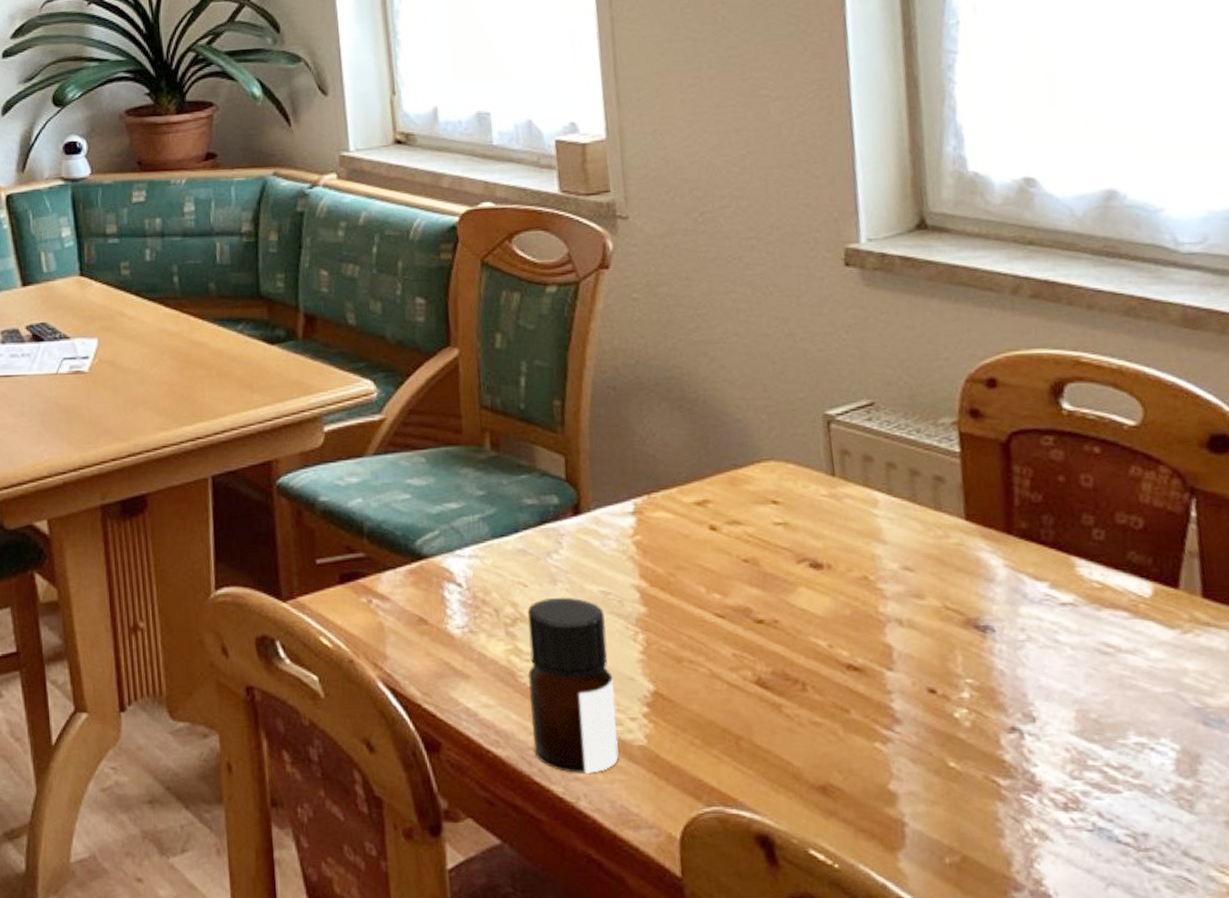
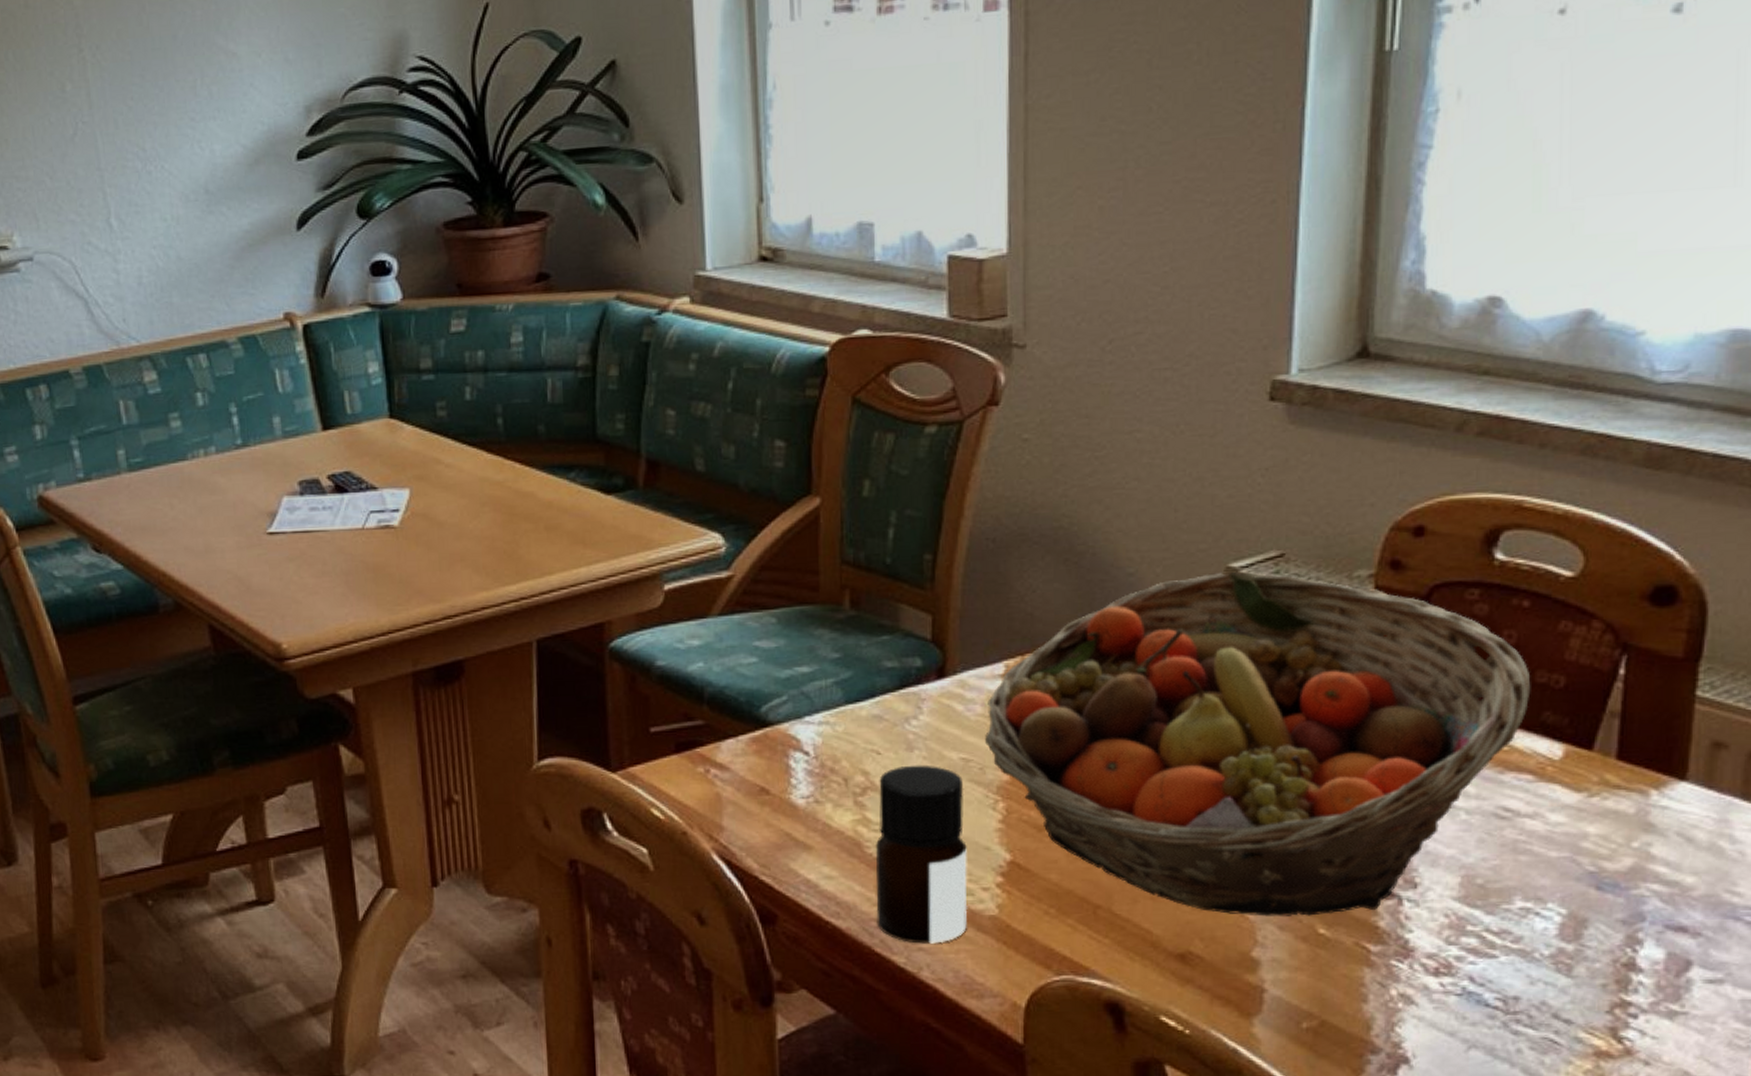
fruit basket: none [620,418,1114,749] -> present [985,571,1531,916]

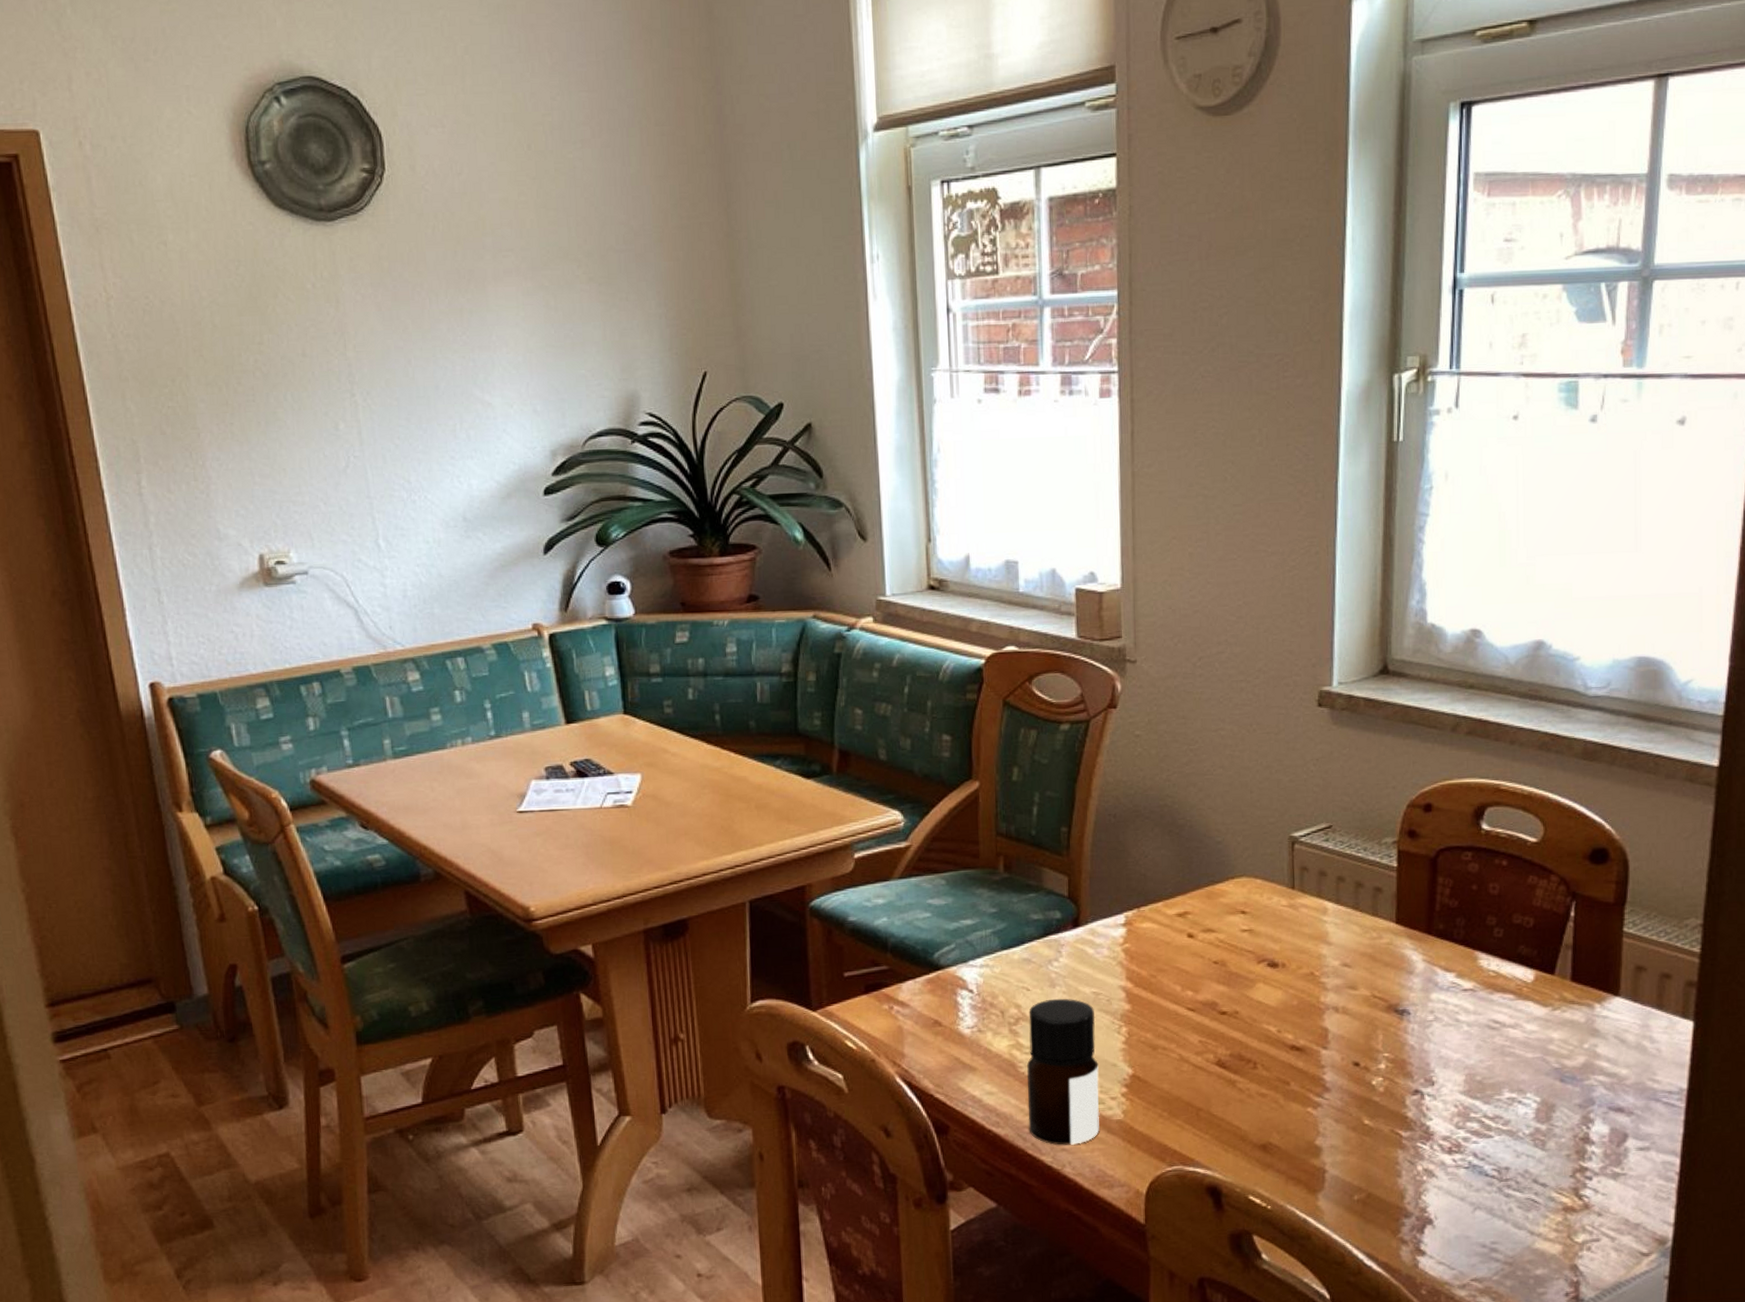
fruit basket: present [985,571,1531,916] -> none [1111,839,1510,1112]

